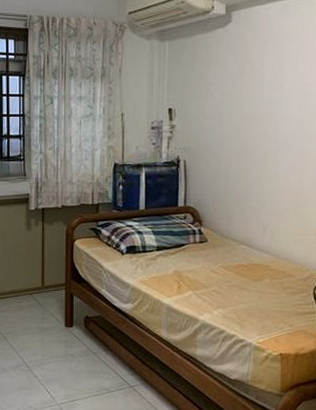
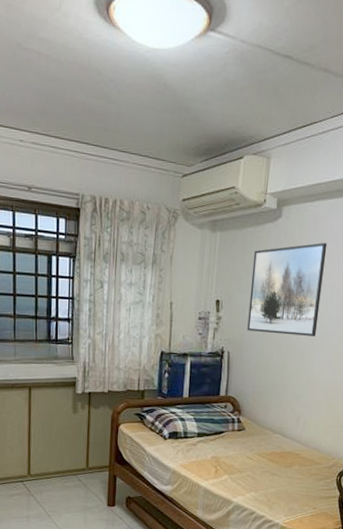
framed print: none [203,43,282,140] -> present [247,242,327,336]

